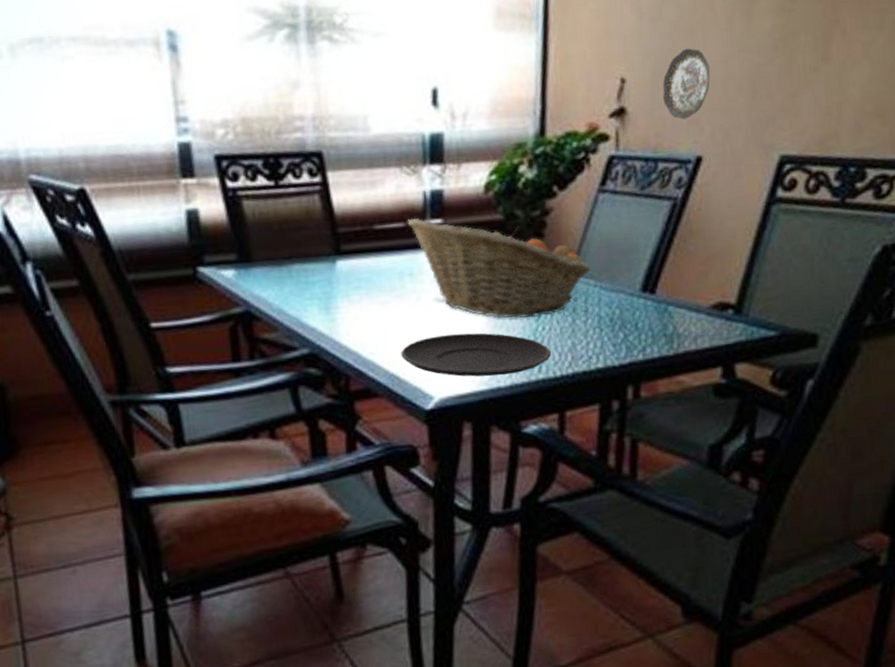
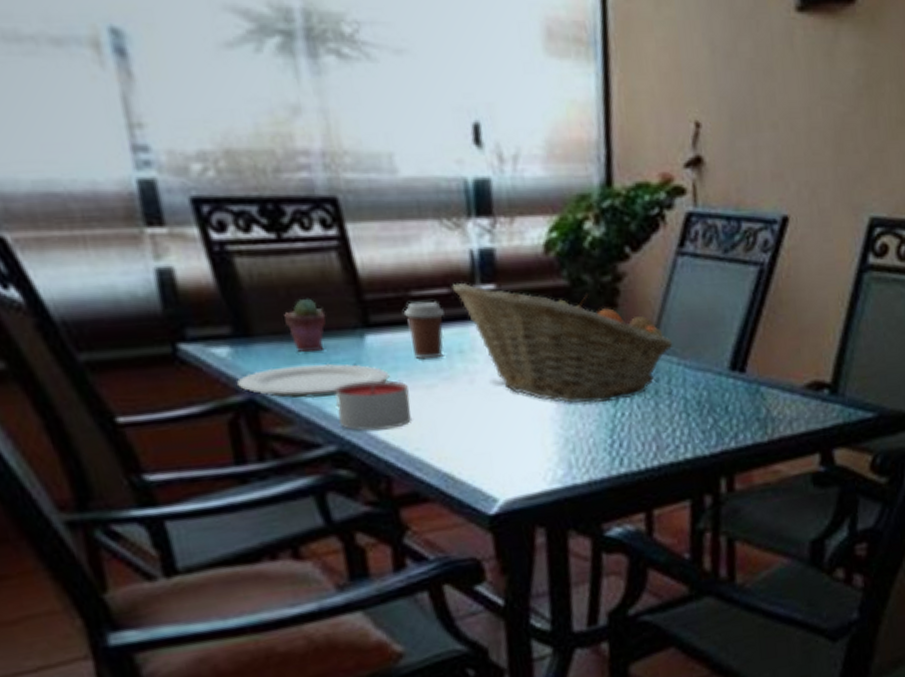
plate: none [237,283,353,311] -> present [236,363,390,398]
potted succulent: none [276,232,308,275] -> present [284,299,327,353]
candle: none [310,297,368,338] -> present [334,380,411,431]
coffee cup: none [367,233,400,281] -> present [403,301,445,359]
plate: present [401,333,551,377] -> none [454,421,633,474]
decorative plate: present [662,48,710,120] -> none [741,90,793,173]

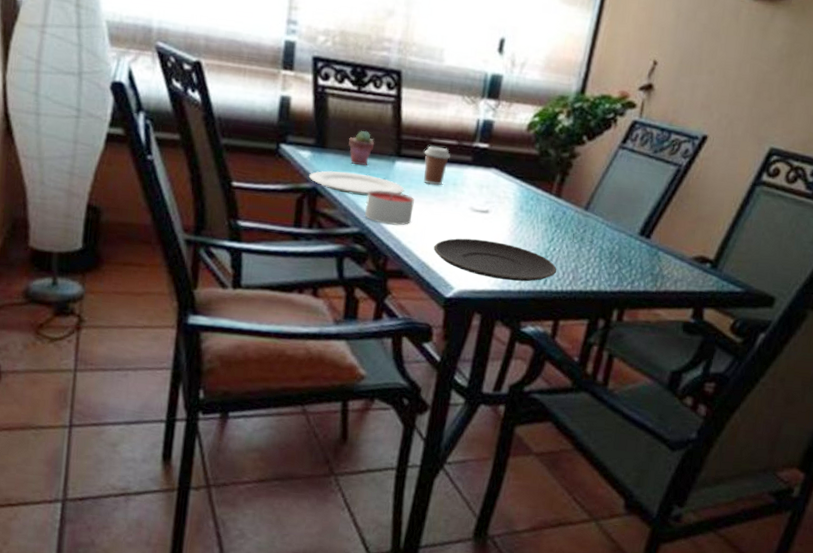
fruit basket: present [452,282,673,403] -> none [459,139,602,239]
plate: none [454,421,633,474] -> present [434,238,557,282]

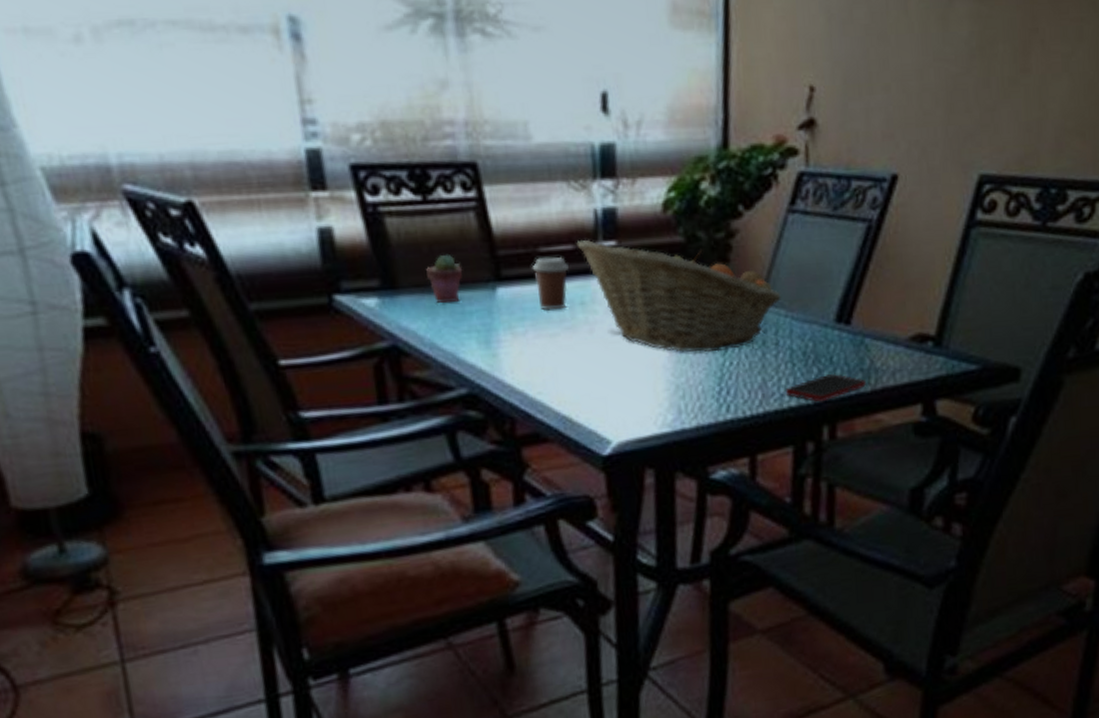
plate: present [308,171,405,196] -> none [382,314,517,345]
candle: present [364,190,414,225] -> none [468,329,535,376]
plate: present [434,238,557,282] -> none [573,369,740,419]
fruit basket: none [459,139,602,239] -> present [576,239,782,352]
cell phone: none [590,272,653,292] -> present [785,373,866,402]

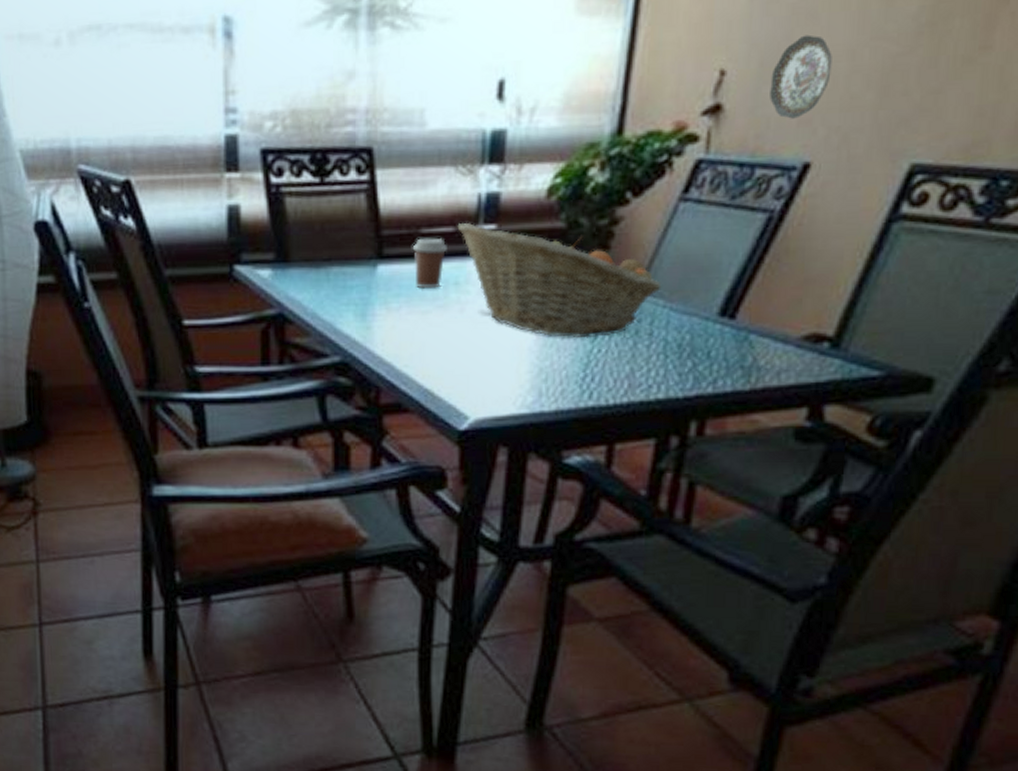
potted succulent: present [426,255,463,304] -> none [316,233,349,278]
cell phone: present [785,373,866,402] -> none [653,368,745,397]
decorative plate: none [854,54,905,133] -> present [770,34,832,119]

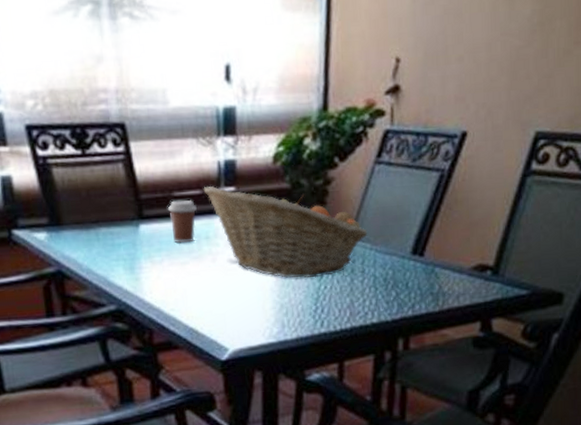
decorative plate: present [770,34,832,119] -> none [433,30,476,97]

